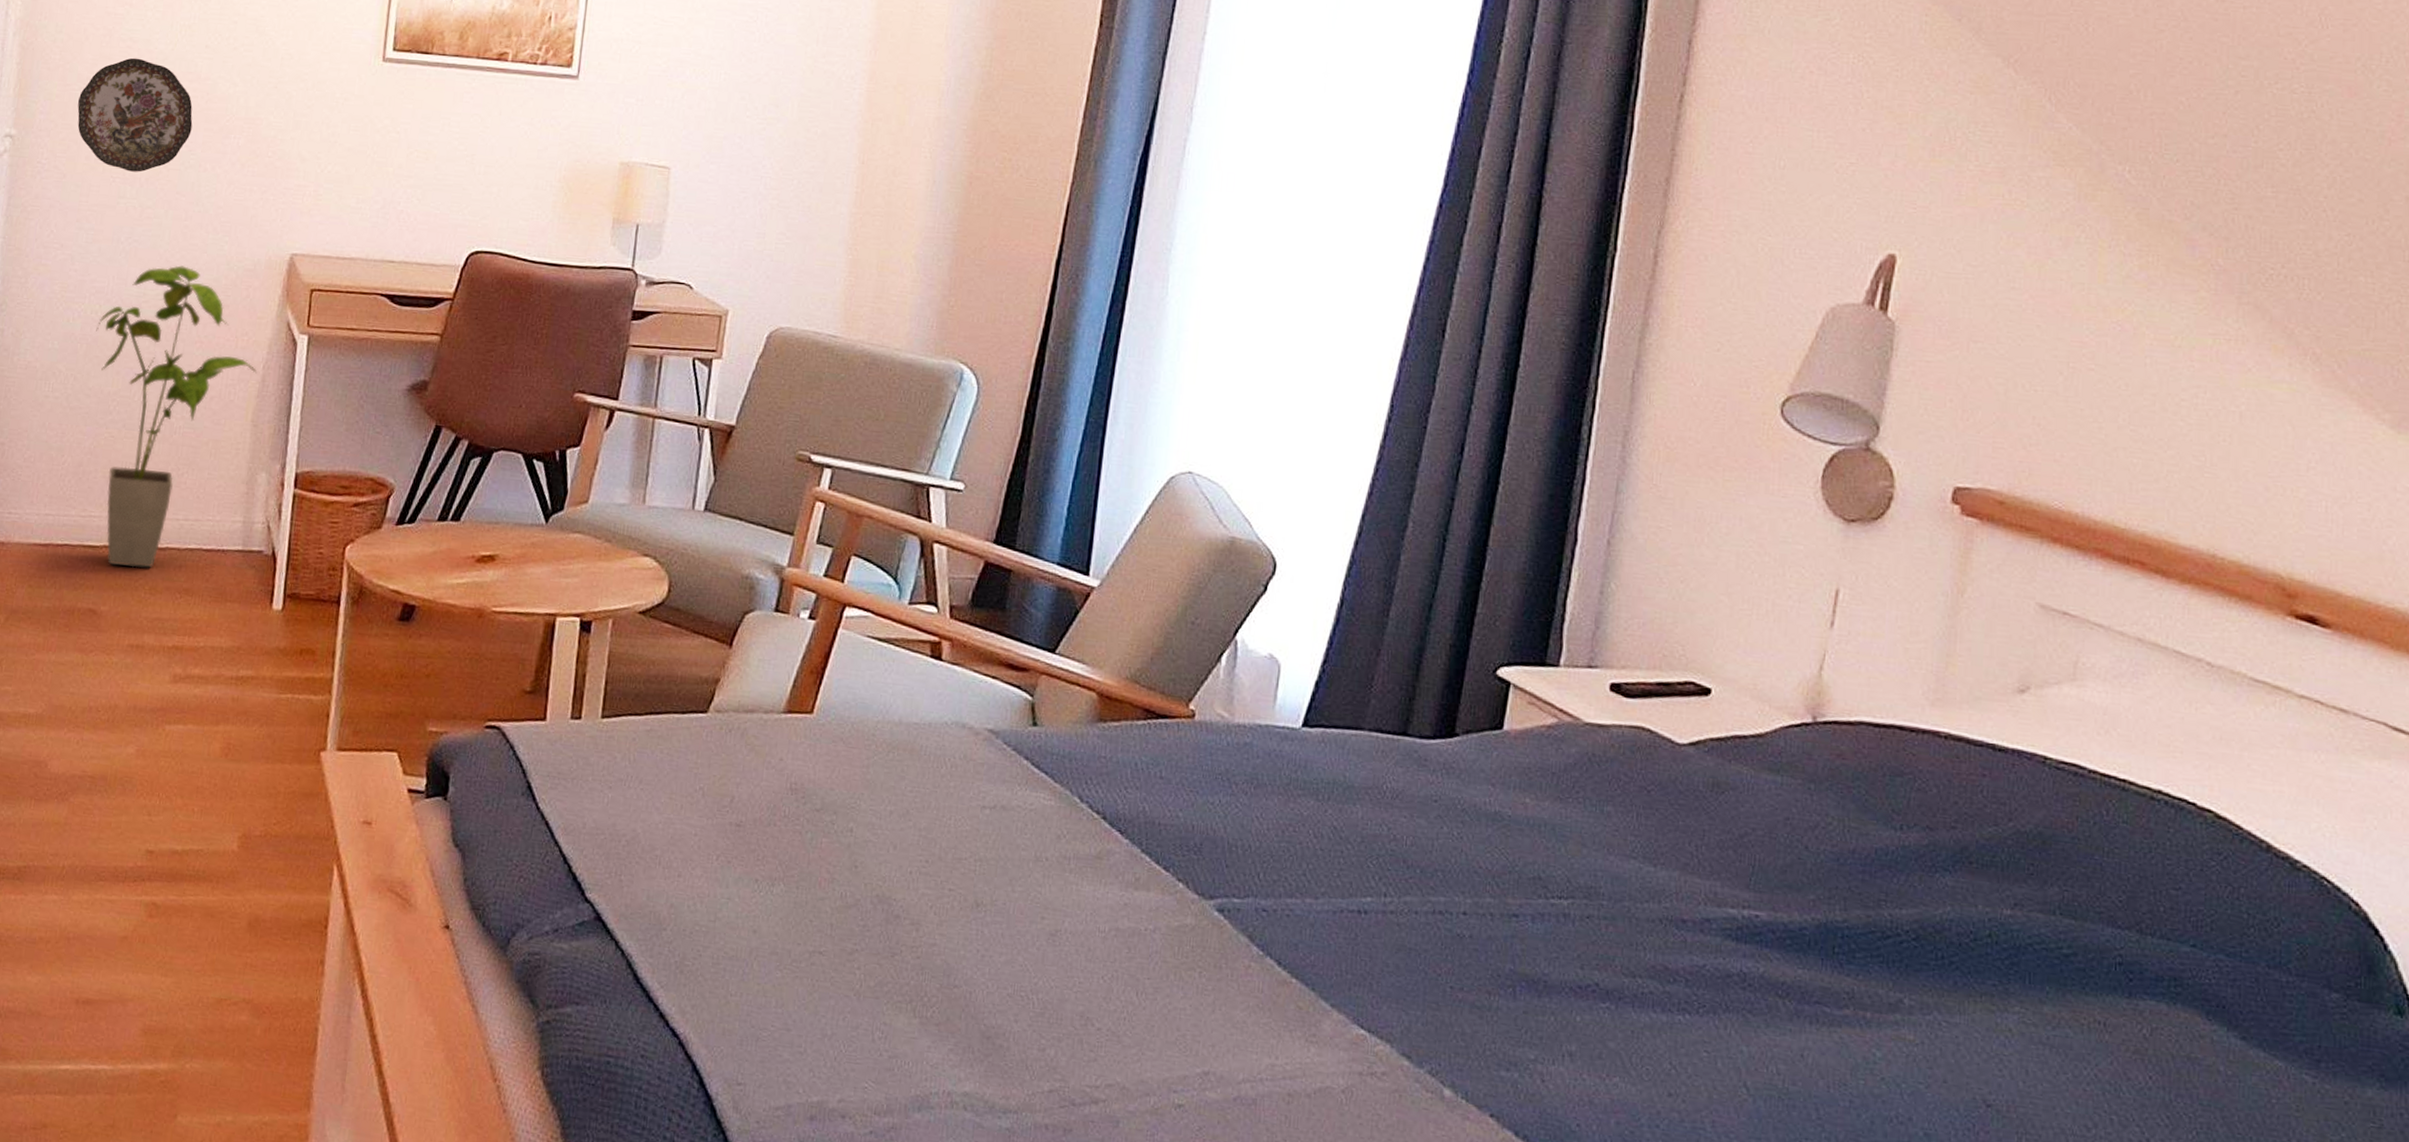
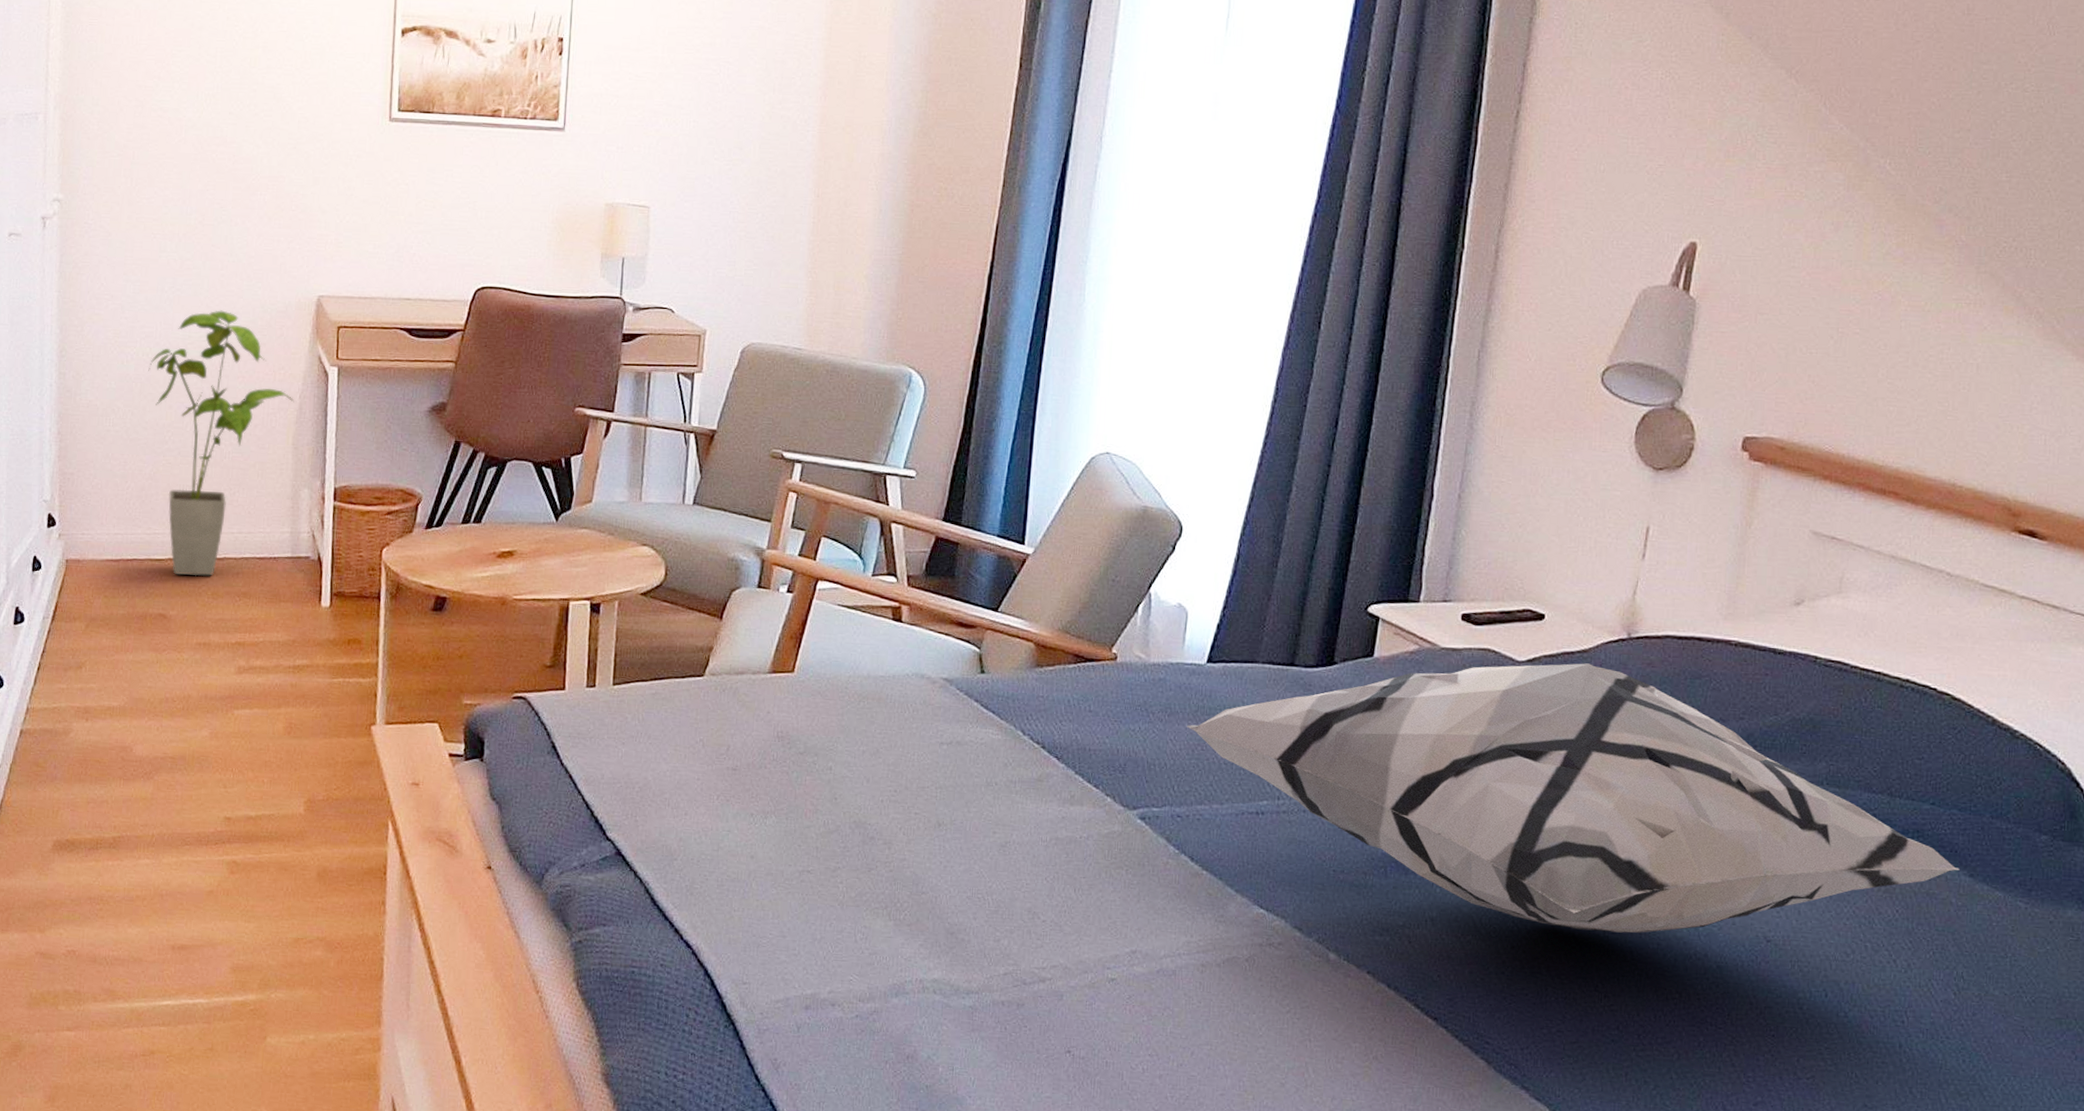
decorative plate: present [77,57,193,172] -> none [117,125,222,229]
decorative pillow: none [1275,747,2229,1087] -> present [1186,663,1960,933]

